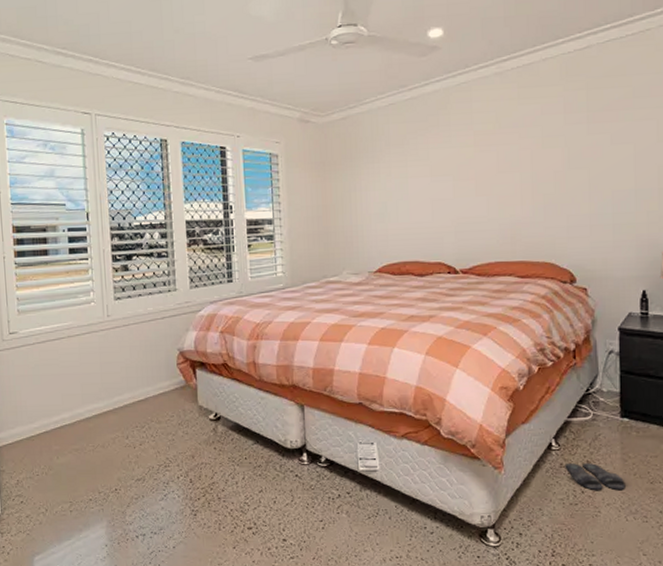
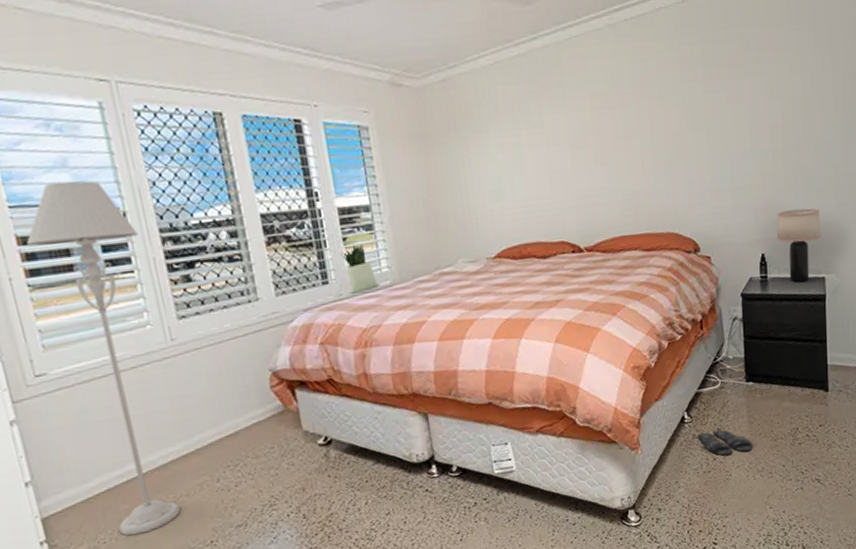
floor lamp: none [19,187,97,473] -> present [26,181,181,536]
planter: none [245,250,275,294] -> present [341,243,380,295]

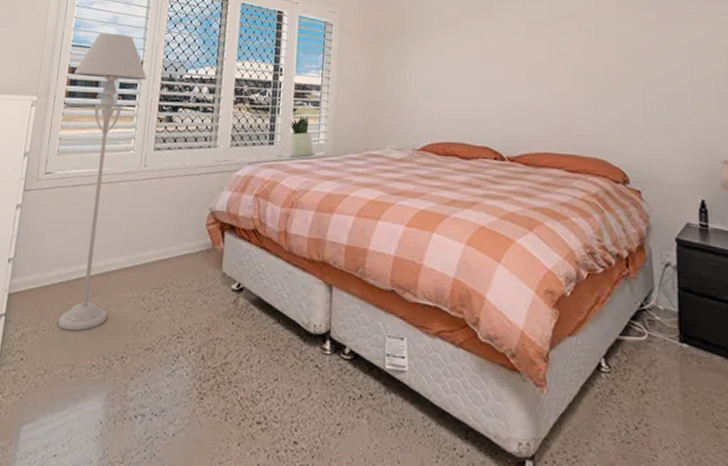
slippers: present [697,430,752,457] -> none [616,390,686,433]

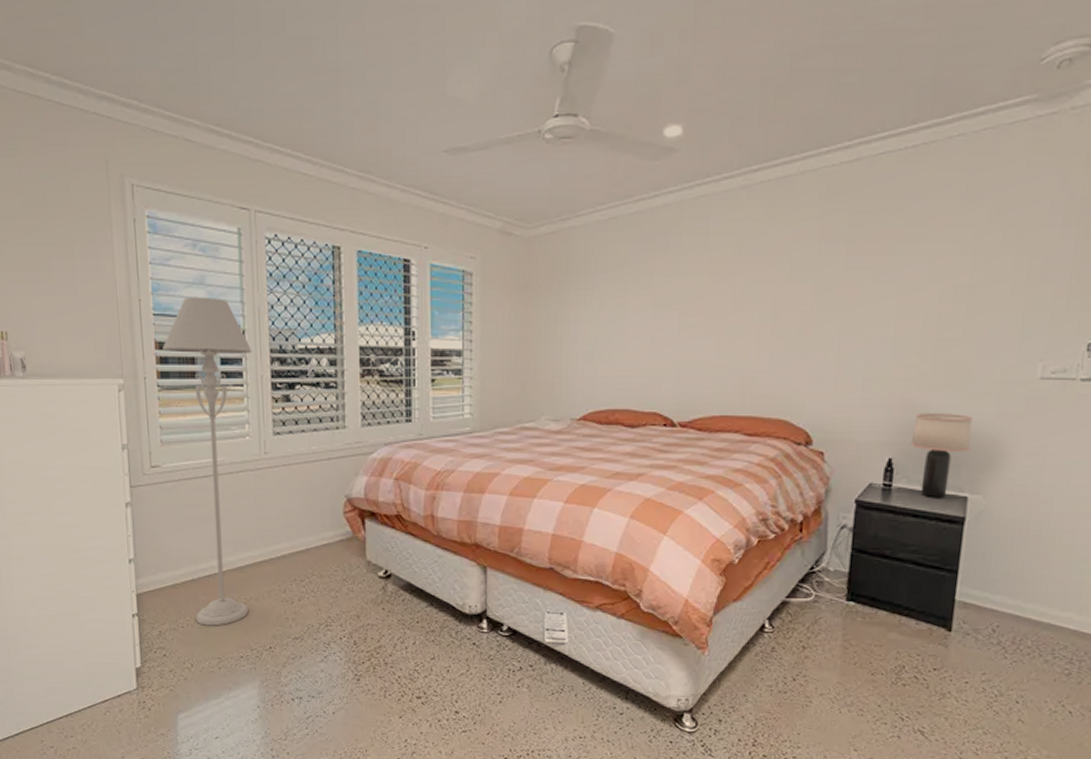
planter: present [288,116,316,159] -> none [428,387,460,437]

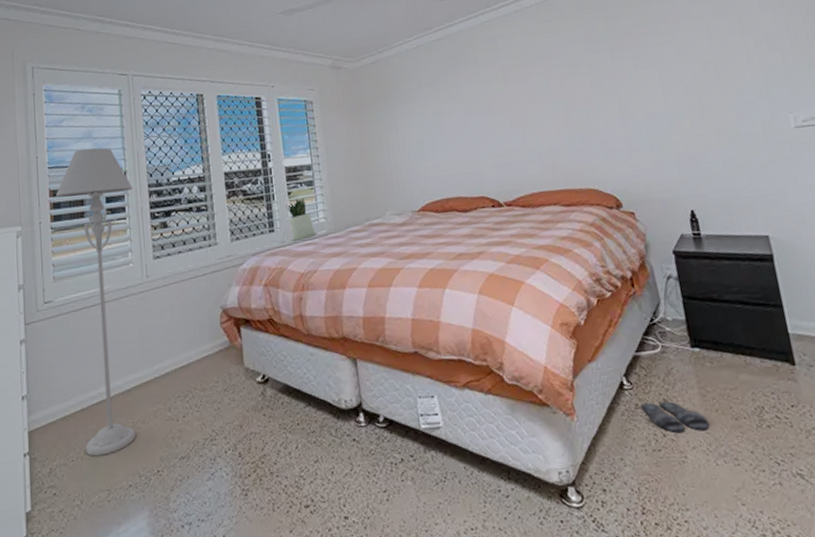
planter: none [428,387,460,437] -> present [286,197,318,243]
slippers: none [777,648,843,681] -> present [640,401,709,434]
table lamp: present [910,413,973,499] -> none [703,164,758,241]

